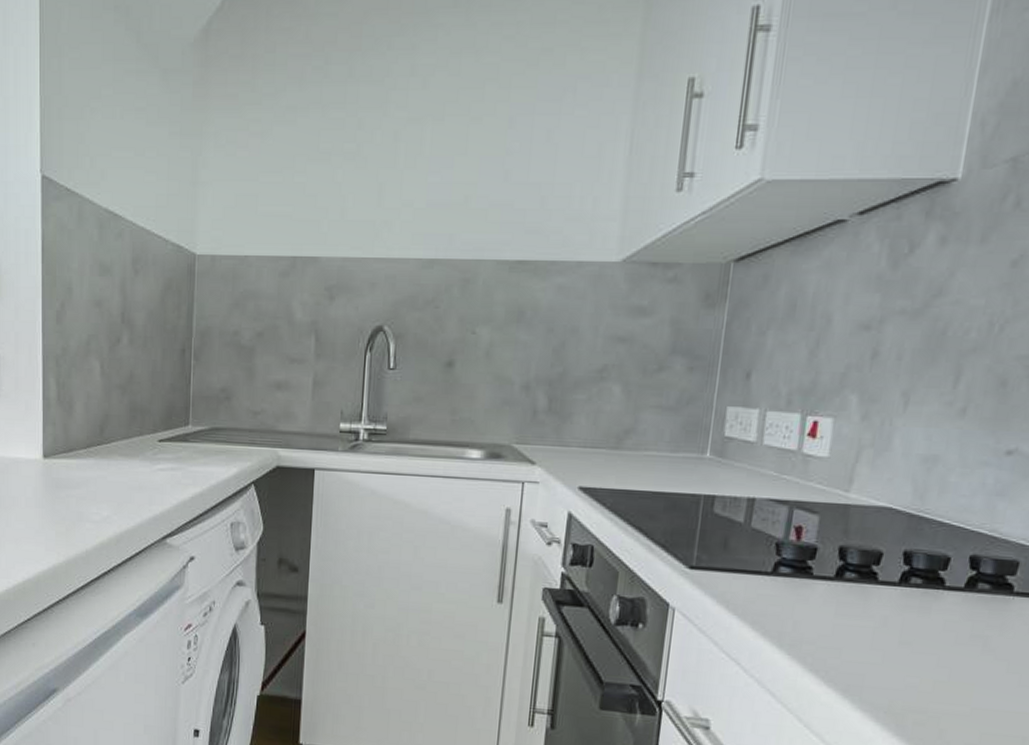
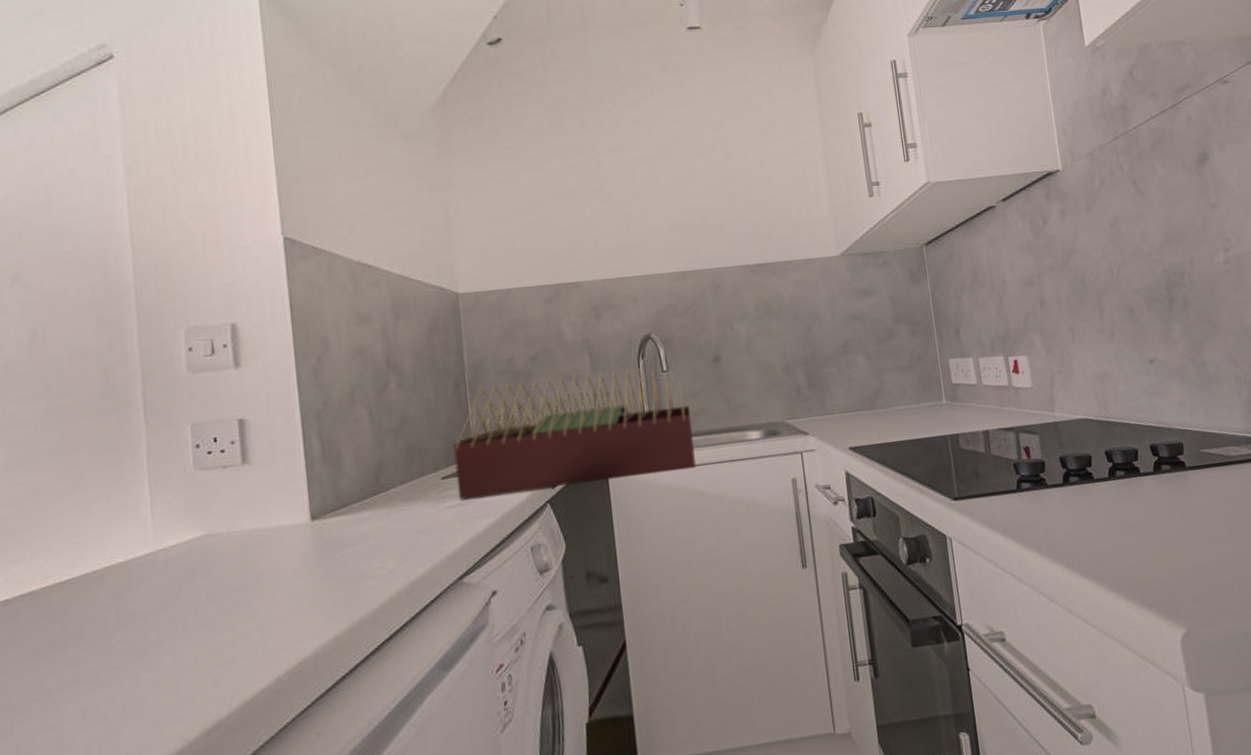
dish rack: none [171,355,410,477] -> present [452,364,696,499]

